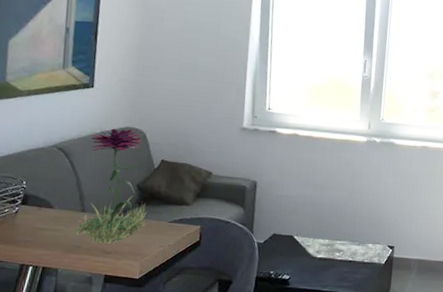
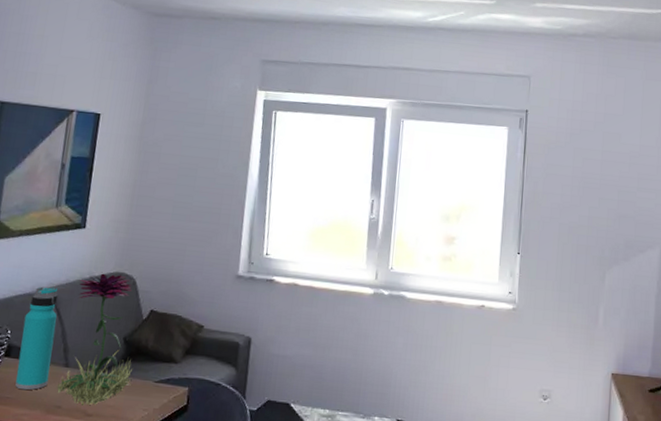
water bottle: none [34,141,71,234] -> present [15,286,58,391]

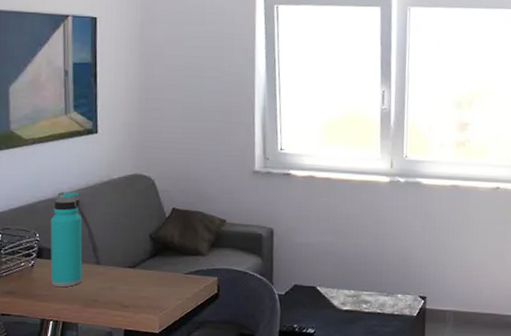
flower: present [56,273,132,405] -> none [91,176,162,298]

